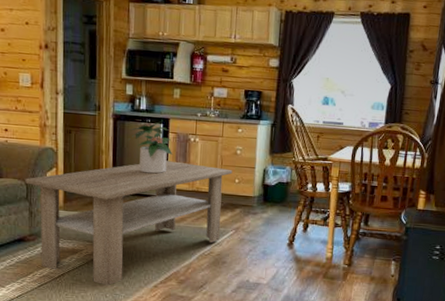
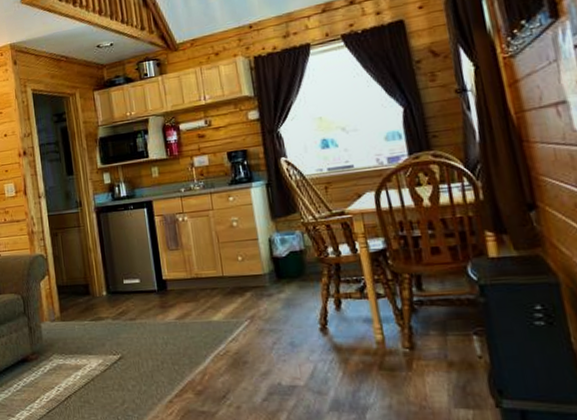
coffee table: present [25,160,233,286] -> none [21,245,234,406]
potted plant: present [128,122,173,174] -> none [114,207,163,266]

